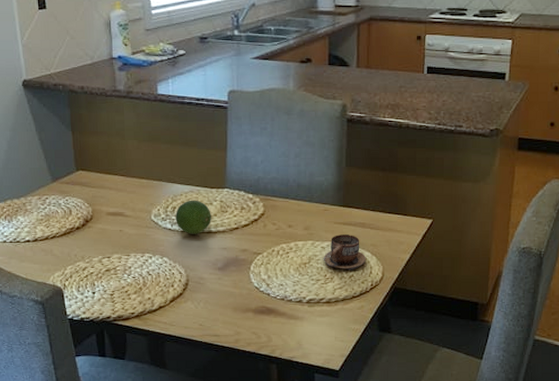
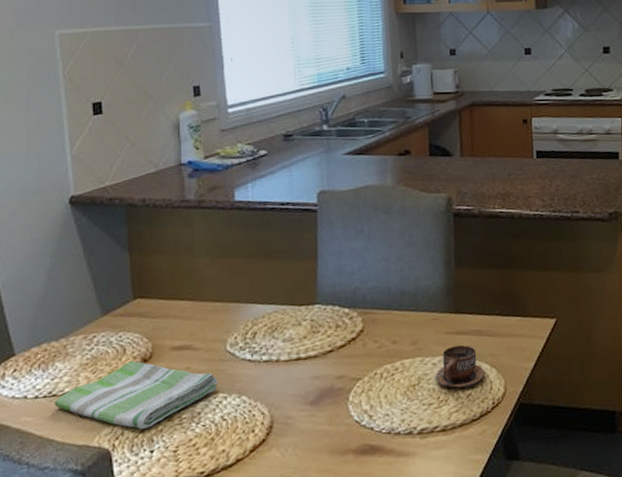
dish towel: none [18,221,146,275] -> present [55,361,219,429]
fruit: present [175,200,211,234] -> none [256,321,300,364]

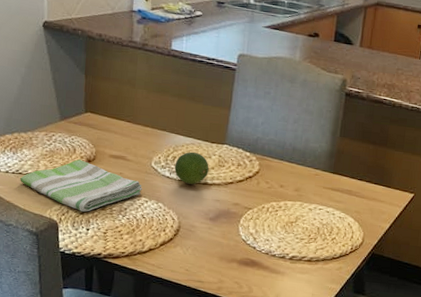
fruit: none [256,321,300,364] -> present [174,151,209,185]
cup: present [435,345,486,388] -> none [309,199,350,233]

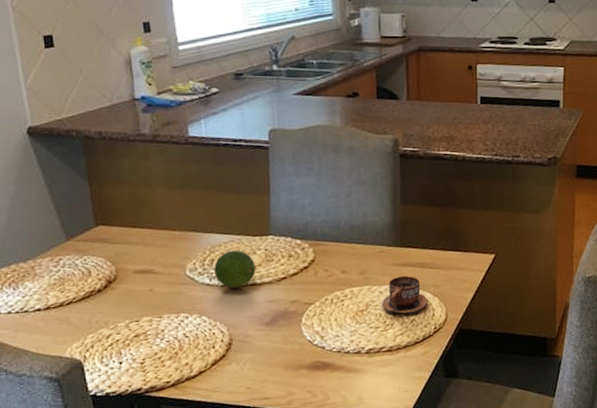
dish towel: present [20,159,143,212] -> none [27,282,180,343]
cup: none [309,199,350,233] -> present [381,276,429,314]

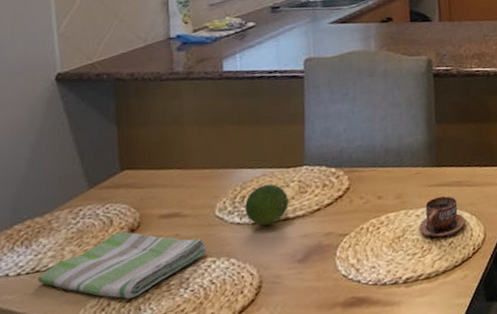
dish towel: none [27,282,180,343] -> present [38,231,208,299]

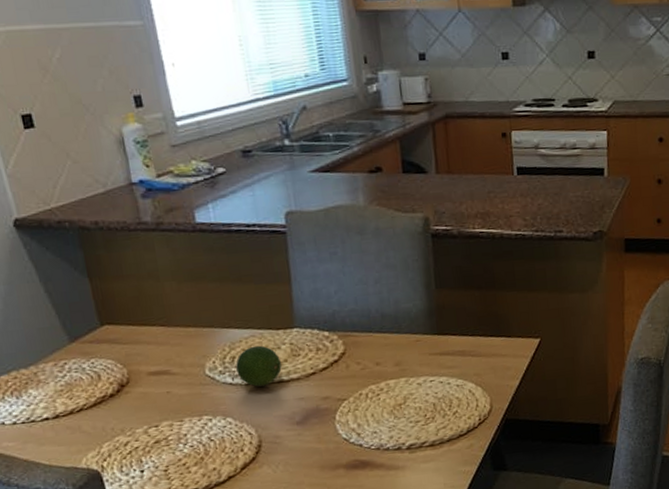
dish towel: present [38,231,208,299] -> none [34,386,202,451]
cup: present [418,196,466,238] -> none [420,365,471,406]

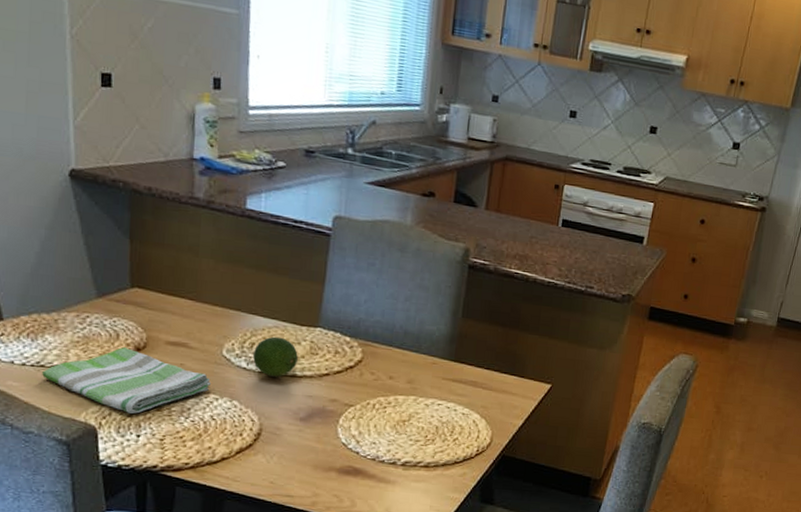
dish towel: none [34,386,202,451] -> present [42,347,212,414]

